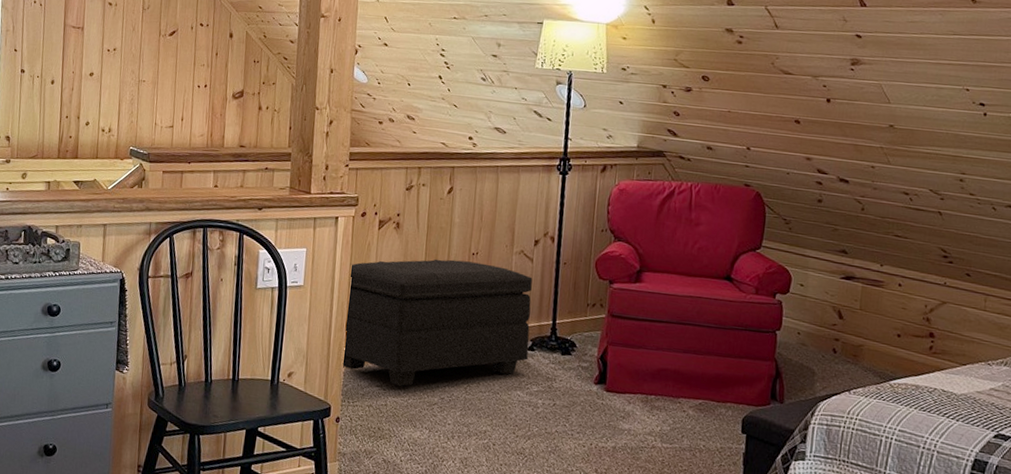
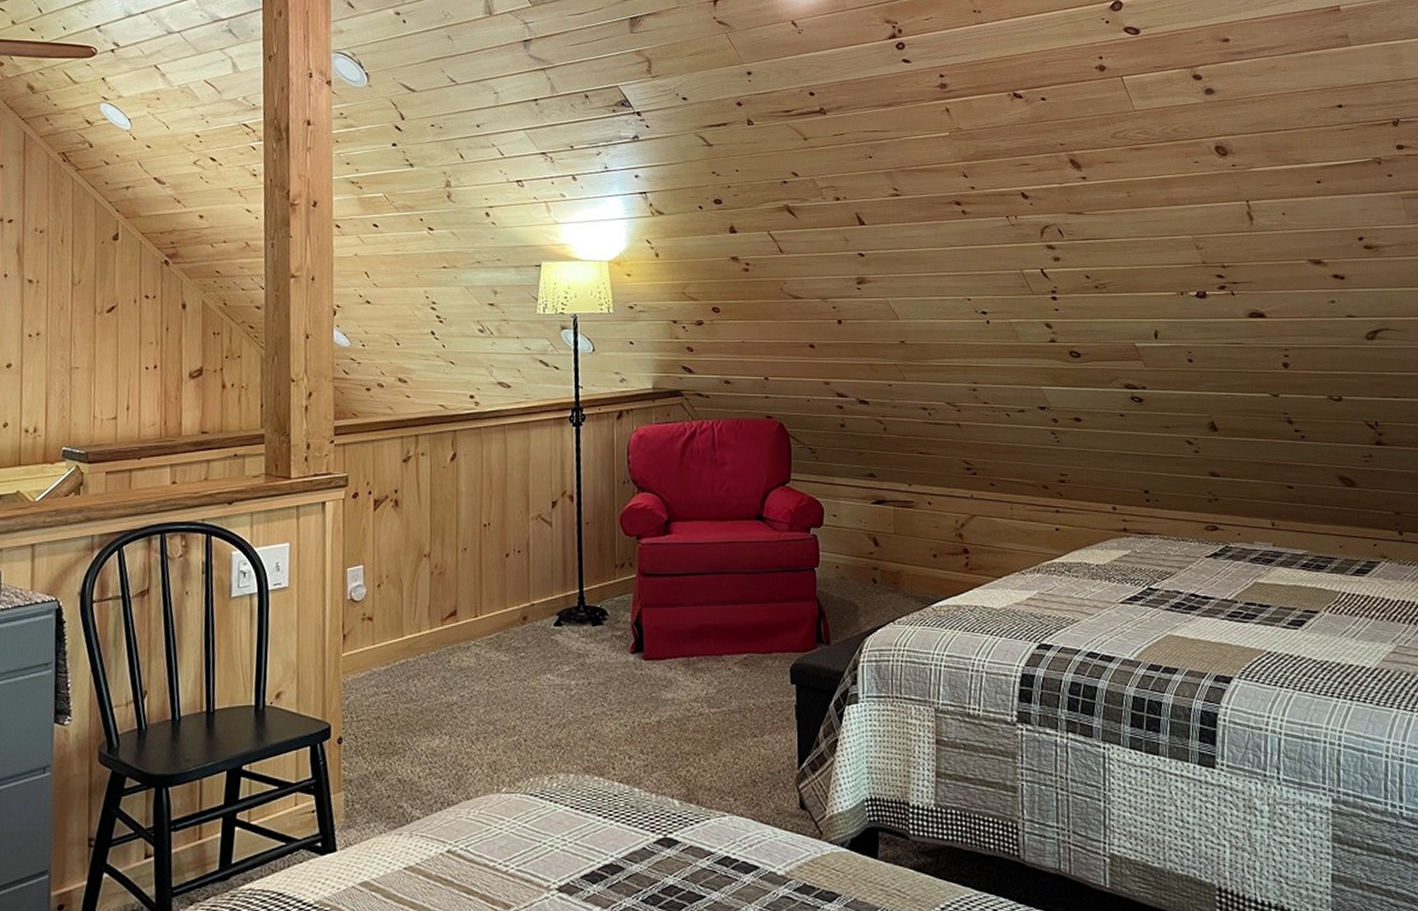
footstool: present [341,259,533,386] -> none [340,534,556,689]

